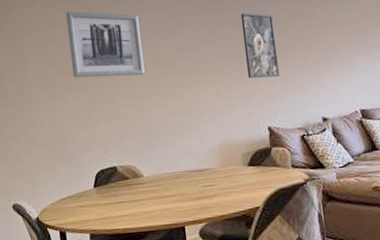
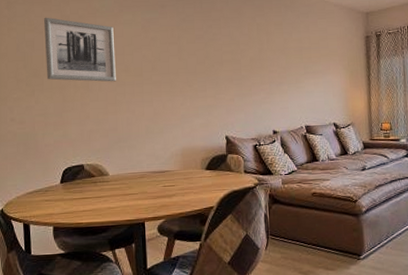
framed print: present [240,13,280,79] -> none [207,34,238,93]

